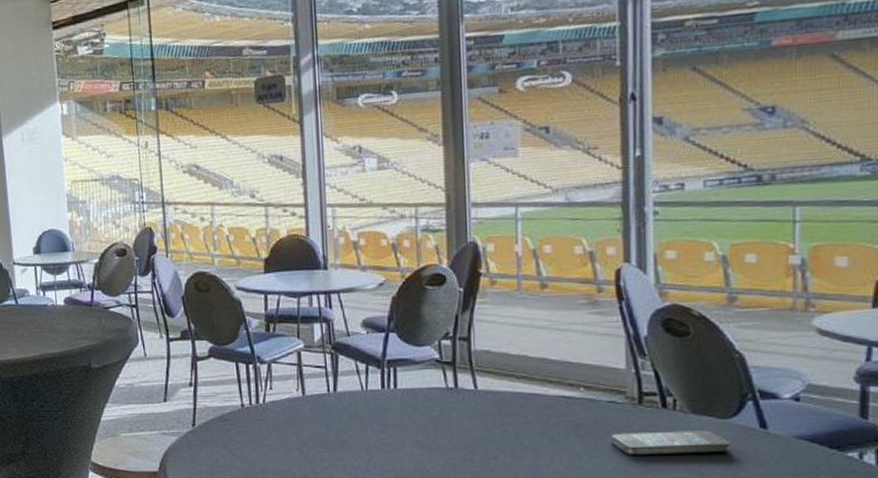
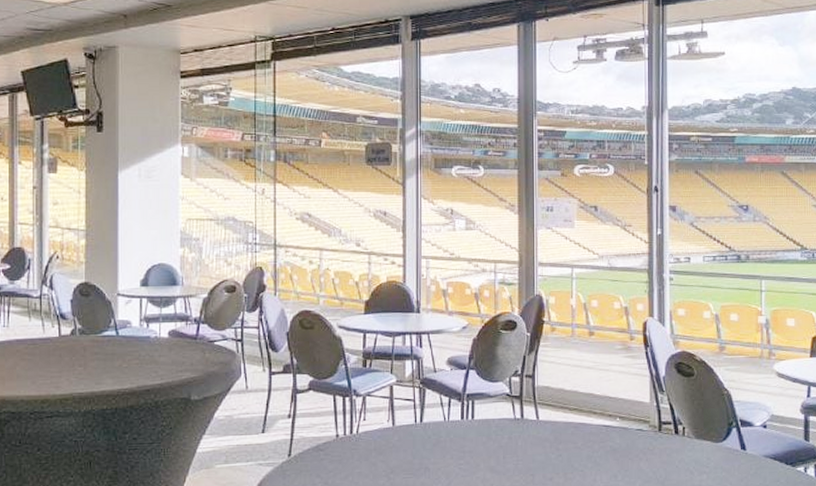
smartphone: present [610,430,732,456] -> none [638,452,723,475]

